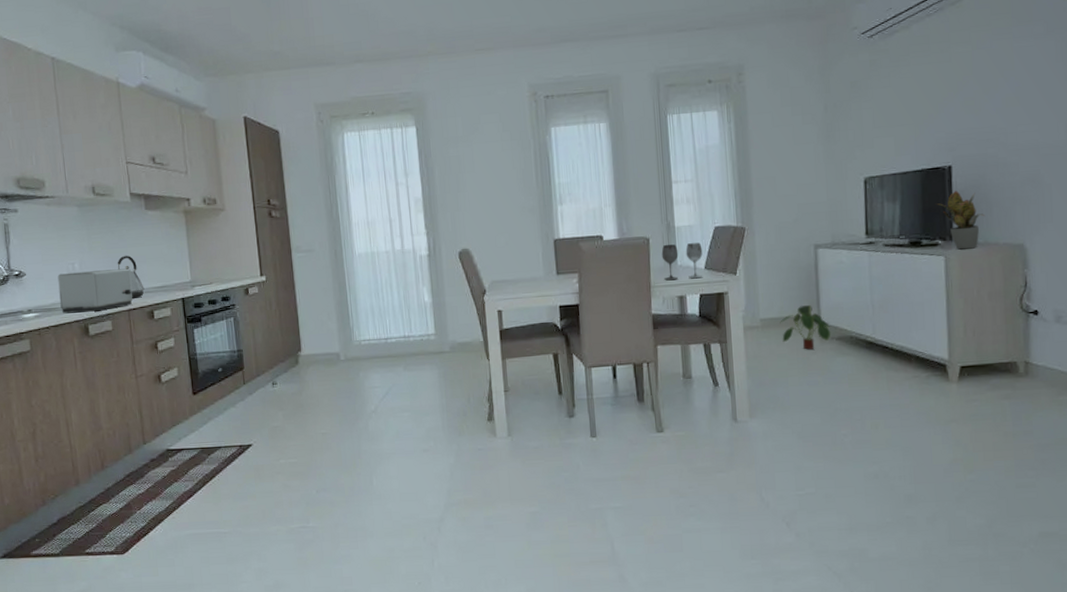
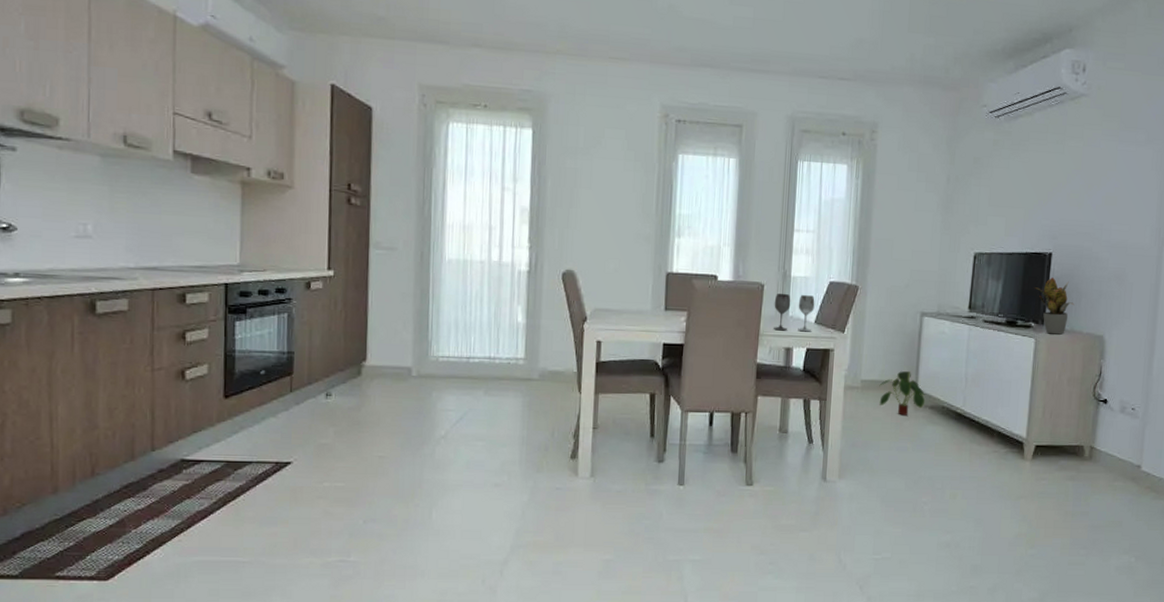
toaster: present [57,268,133,314] -> none [60,234,162,286]
kettle: present [117,255,145,298] -> none [145,223,178,276]

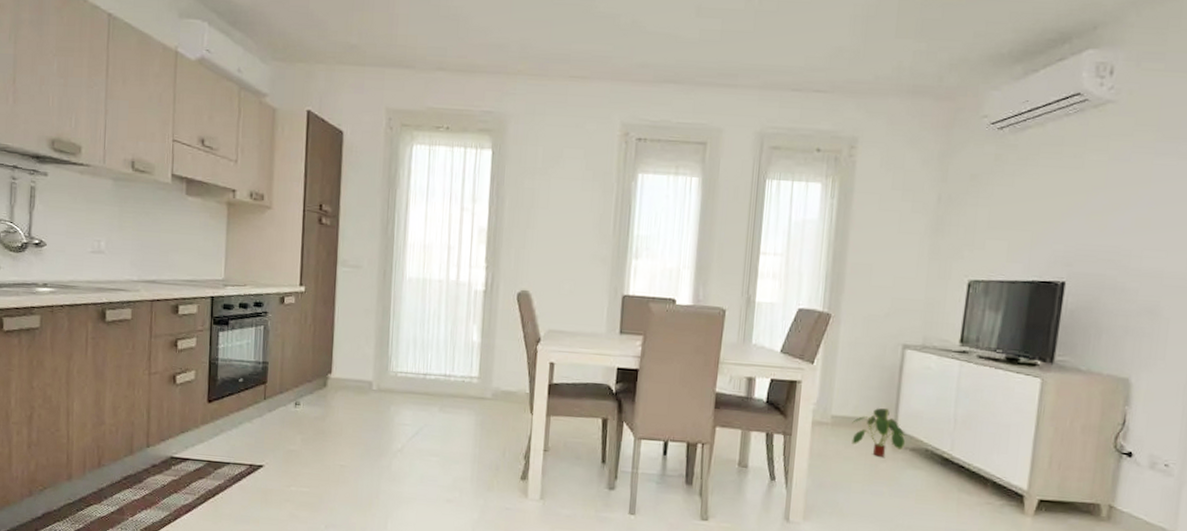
wineglass: present [774,294,815,332] -> none [735,320,782,362]
potted plant: present [1034,277,1075,335] -> none [1042,310,1093,375]

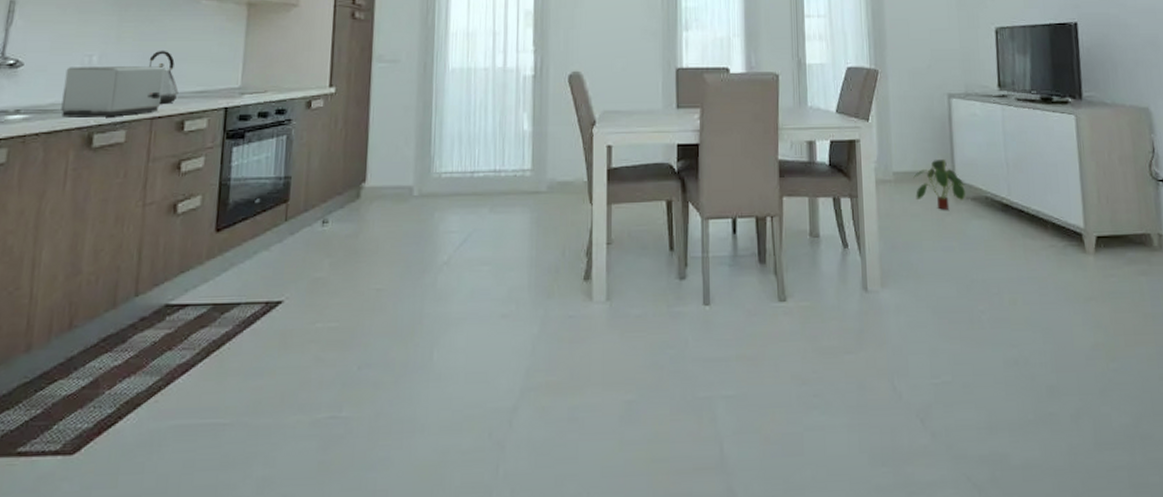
toaster: none [79,249,160,297] -> present [61,66,165,118]
kettle: none [146,240,173,289] -> present [148,50,179,104]

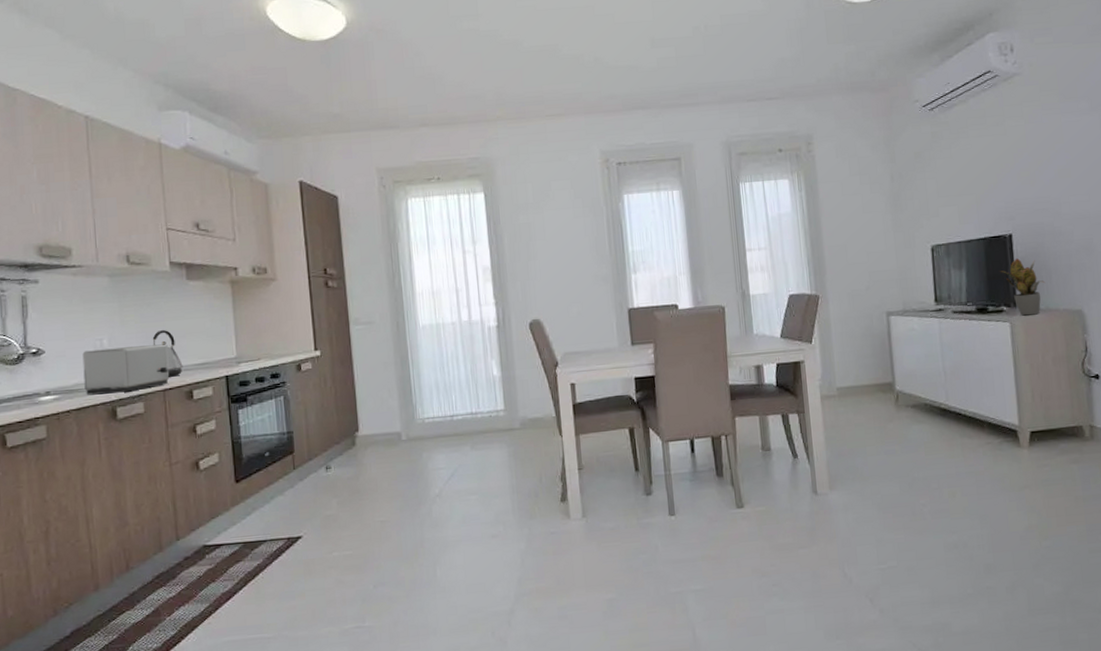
plant: present [913,158,966,210] -> none [856,372,906,418]
potted plant: none [1065,48,1112,109] -> present [999,258,1046,316]

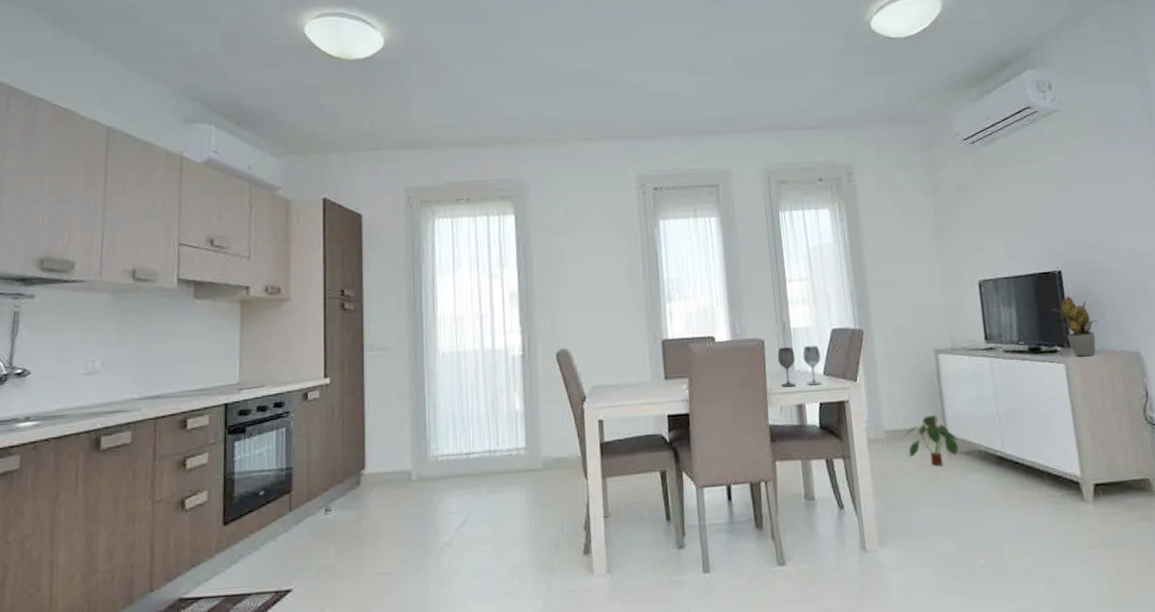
toaster: present [82,344,169,395] -> none [68,367,165,422]
kettle: present [152,329,183,377] -> none [149,351,180,404]
wineglass: none [737,311,779,350] -> present [777,346,822,387]
plant: none [856,372,906,418] -> present [905,414,959,466]

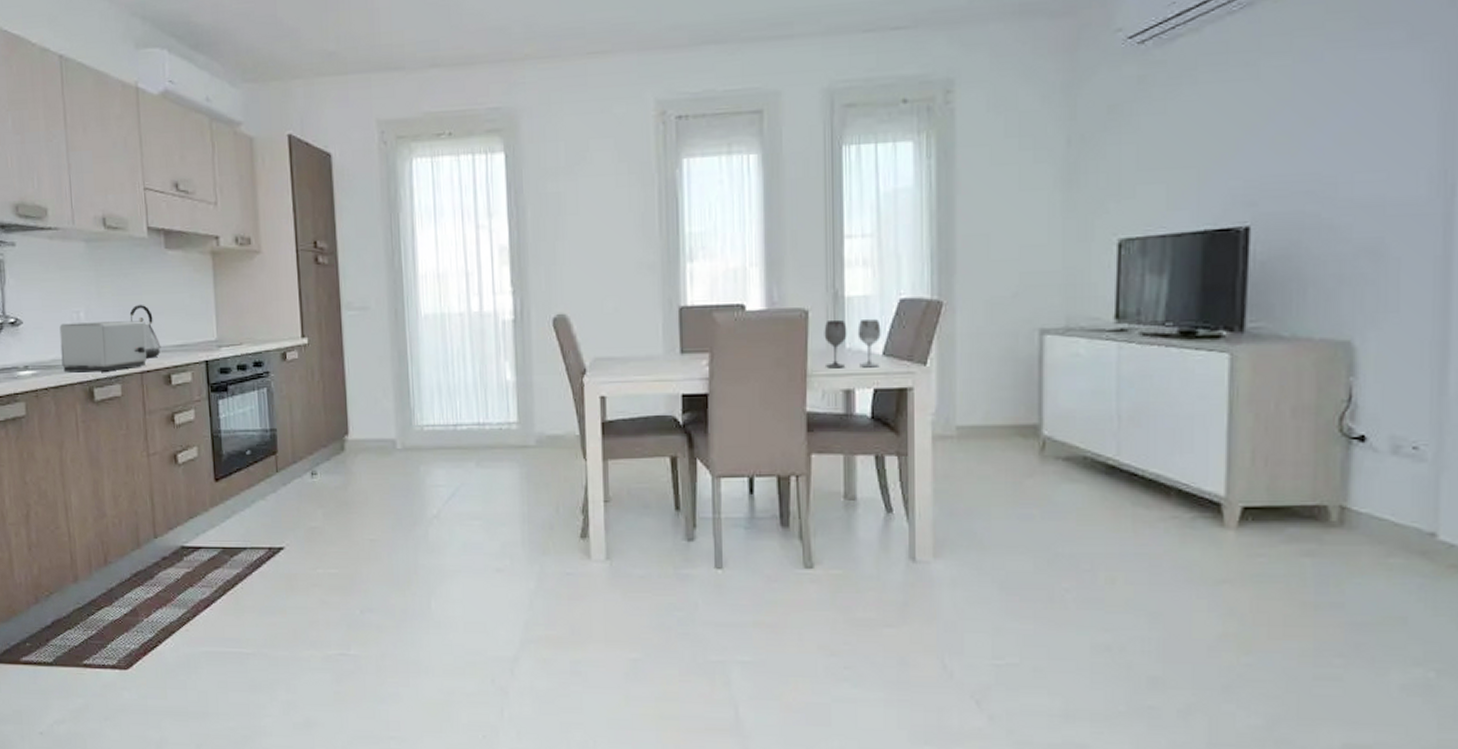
toaster: none [68,367,165,422] -> present [59,321,147,373]
kettle: none [149,351,180,404] -> present [129,304,161,358]
plant: present [905,414,959,466] -> none [984,410,1056,472]
potted plant: present [1051,296,1099,357] -> none [1223,262,1296,345]

